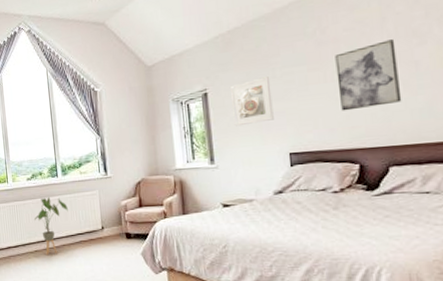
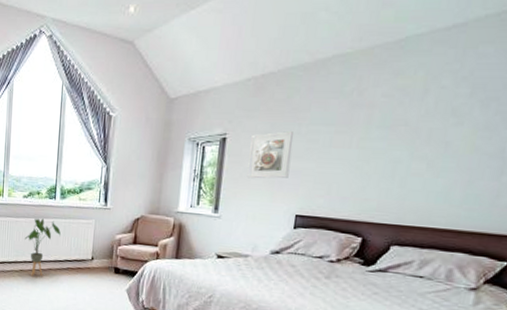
wall art: present [335,39,402,111] -> none [358,114,432,183]

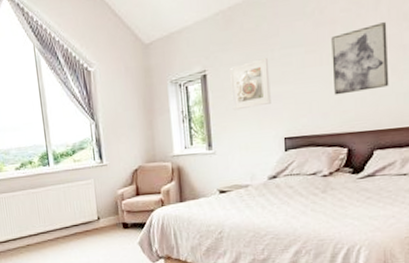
house plant: present [24,218,61,276] -> none [24,188,62,249]
wall art: none [358,114,432,183] -> present [331,22,389,95]

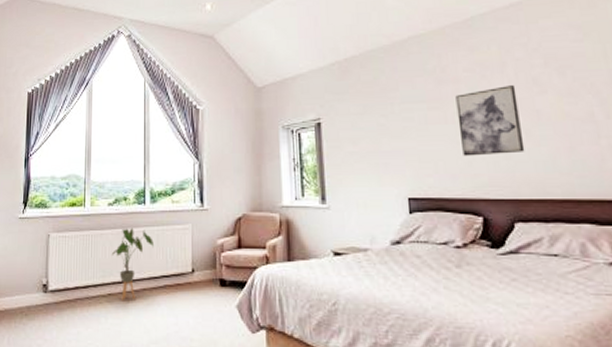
house plant: none [24,188,62,249] -> present [111,228,154,300]
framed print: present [230,58,271,111] -> none [346,111,392,163]

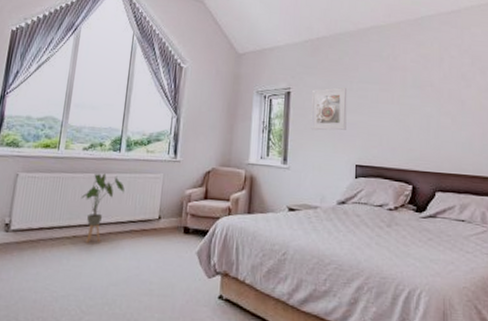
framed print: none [346,111,392,163] -> present [311,88,347,131]
wall art: present [455,85,525,157] -> none [402,77,450,135]

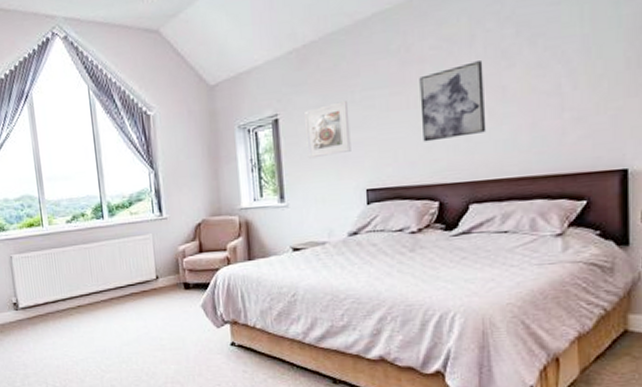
house plant: present [80,173,125,243] -> none [75,243,116,310]
wall art: none [402,77,450,135] -> present [419,61,487,142]

